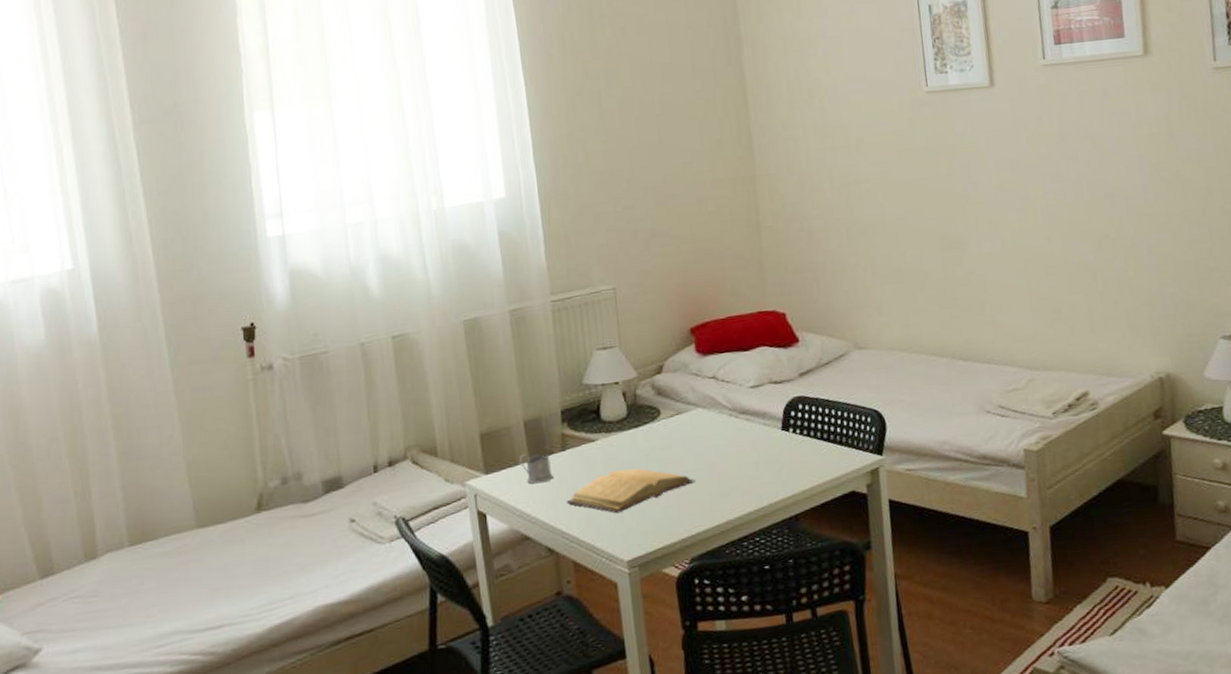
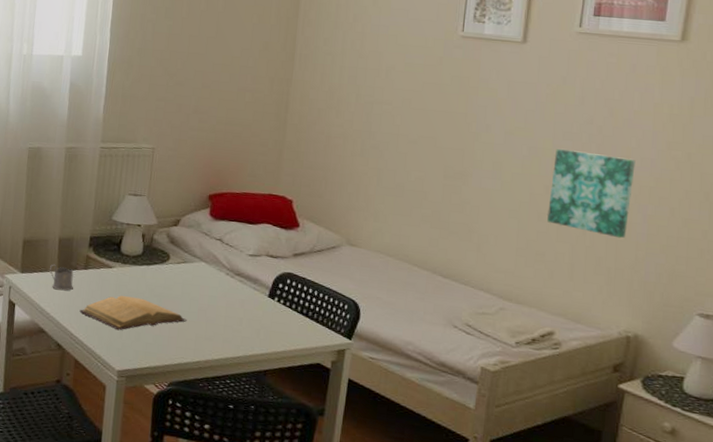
wall art: none [1048,189,1136,276] -> present [546,148,636,239]

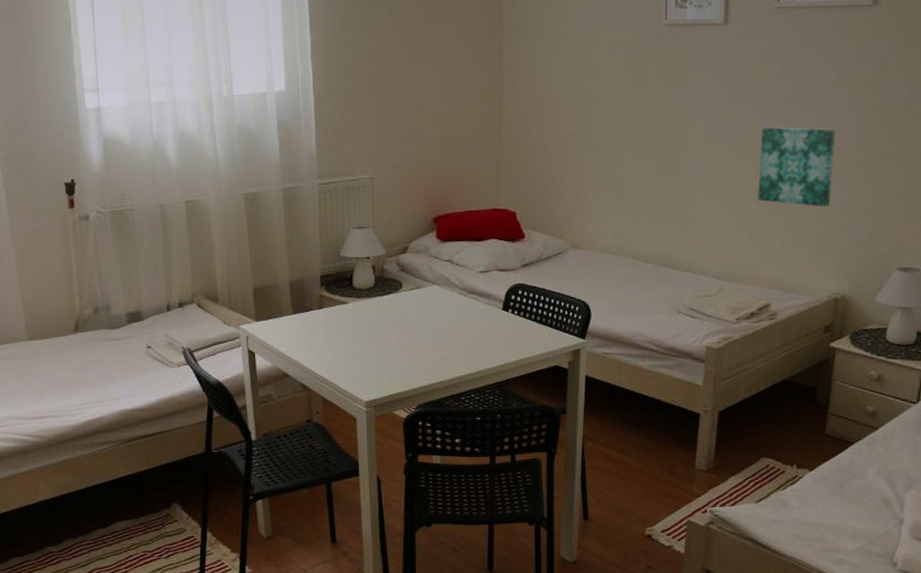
tea glass holder: present [49,264,74,291] -> none [284,308,312,333]
book: present [79,295,188,331] -> none [320,329,427,364]

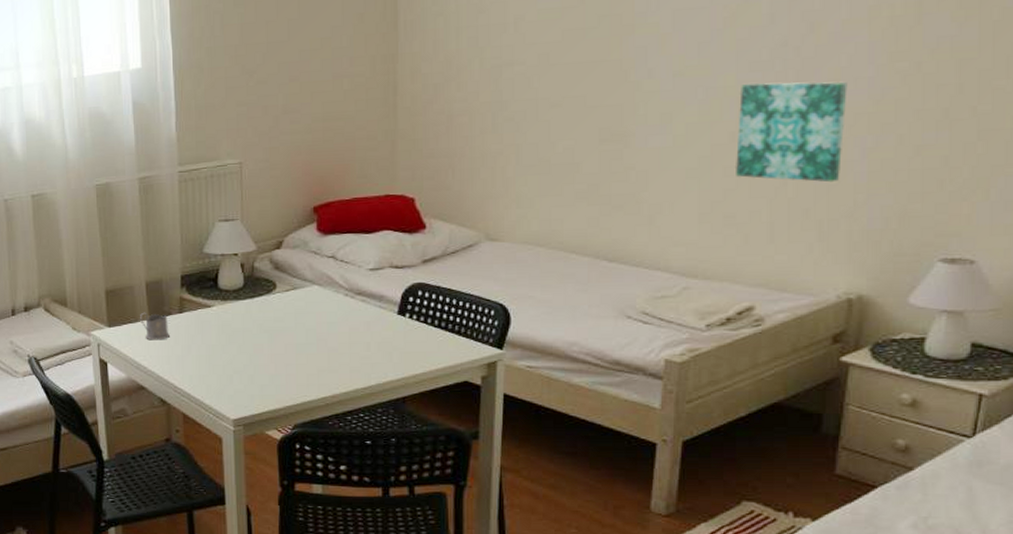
tea glass holder: none [284,308,312,333] -> present [140,312,171,341]

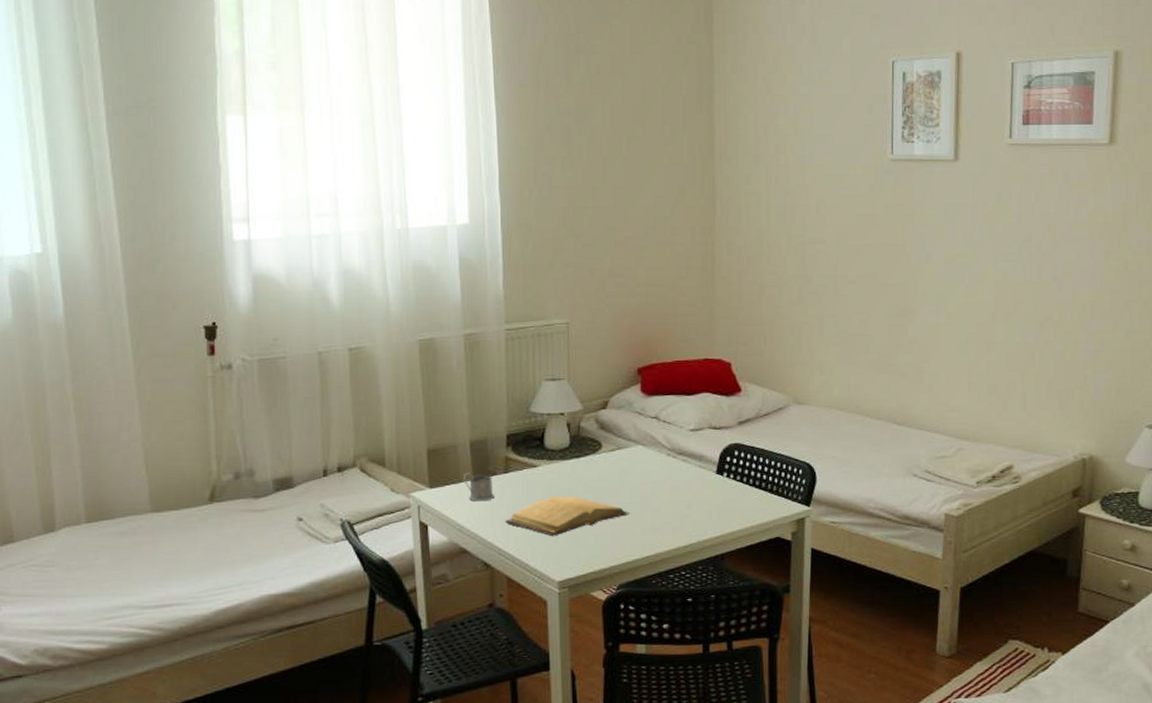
book: none [180,336,306,376] -> present [505,496,630,537]
wall art: present [734,82,847,183] -> none [995,271,1076,359]

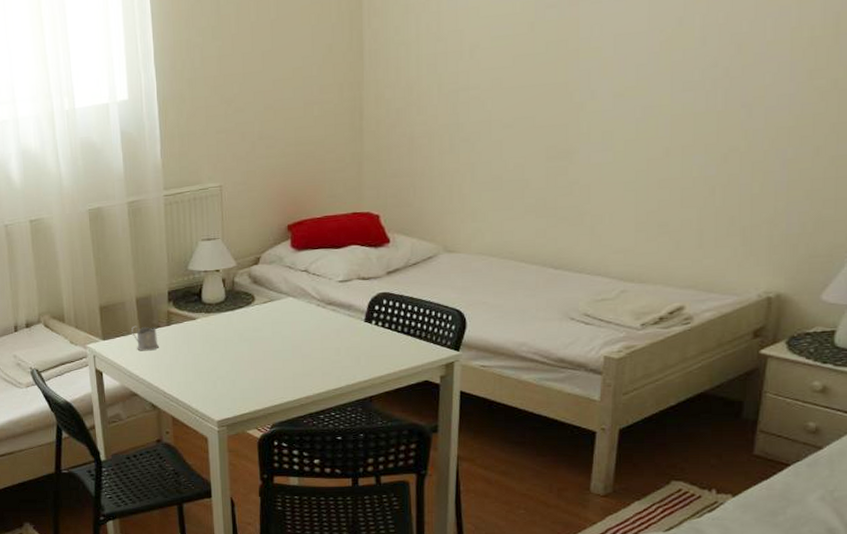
book: present [505,496,630,537] -> none [169,345,282,382]

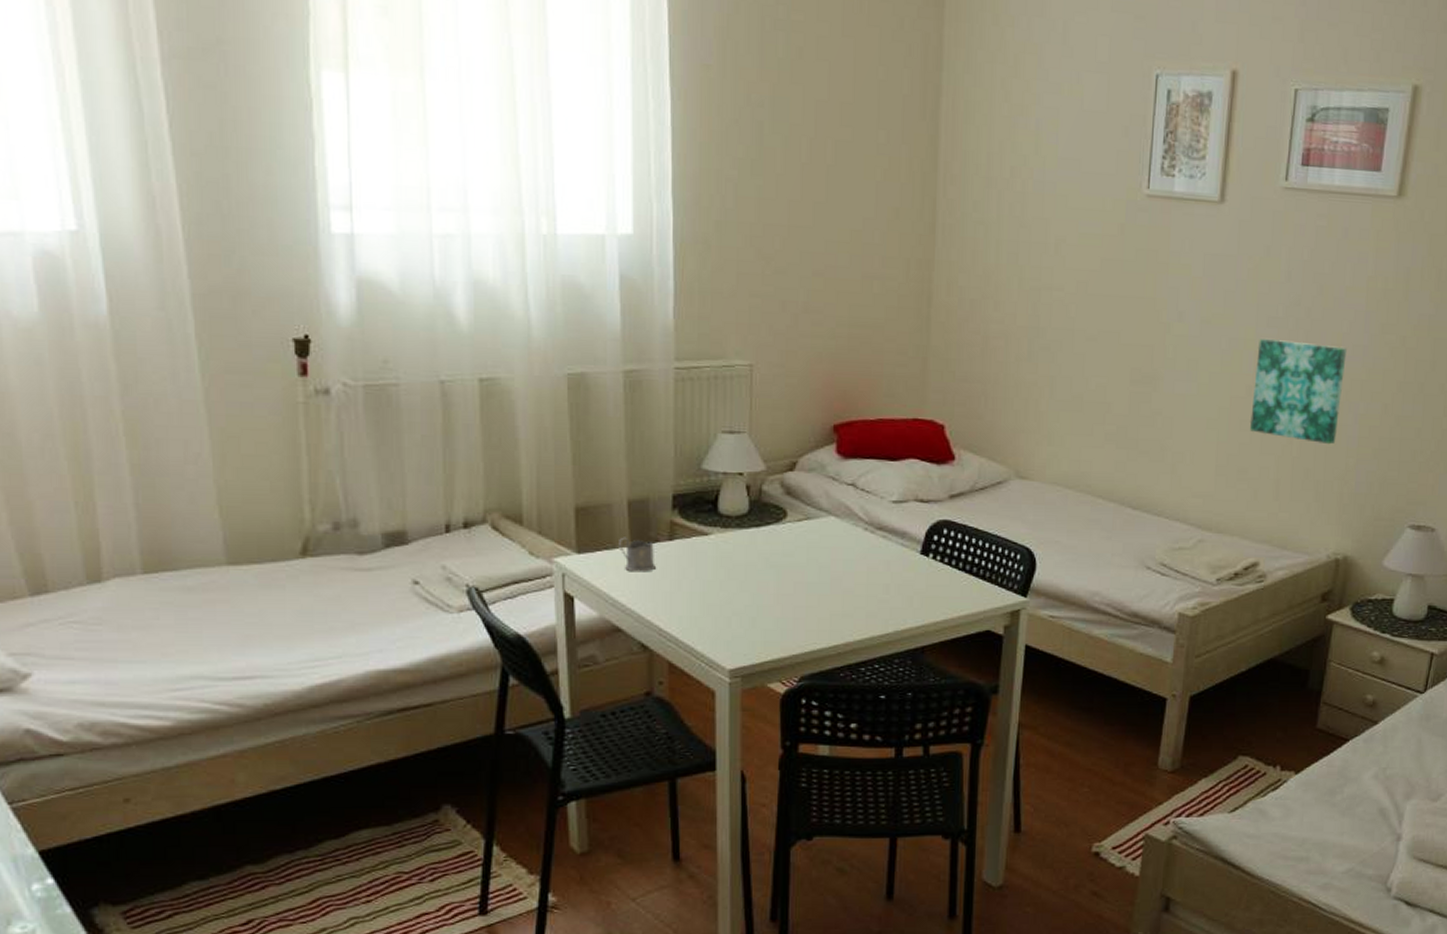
wall art: none [668,99,771,192] -> present [1249,338,1347,445]

